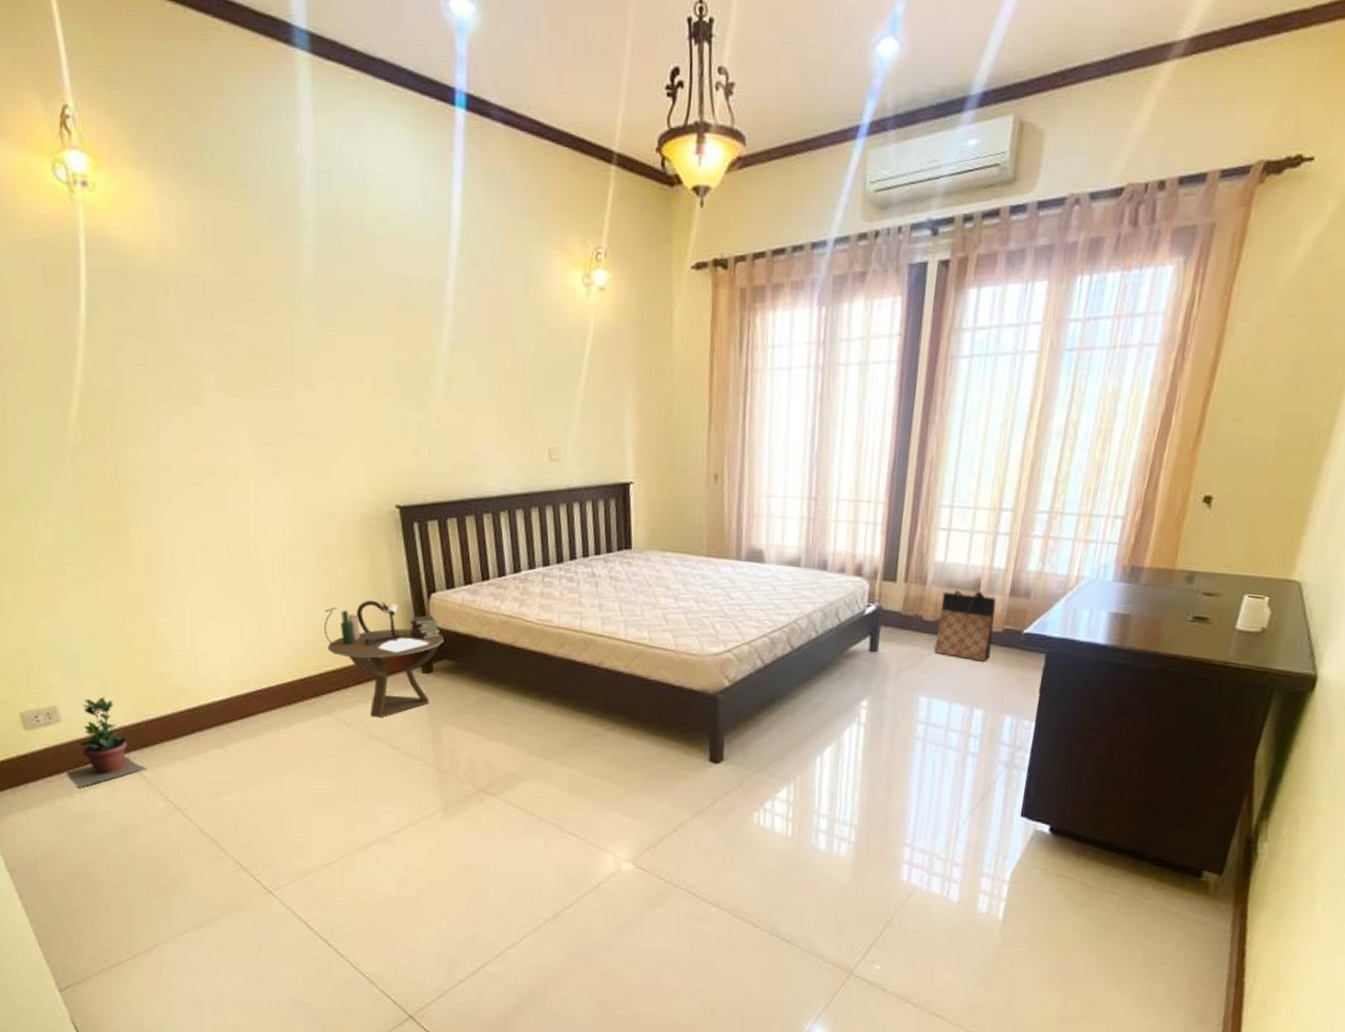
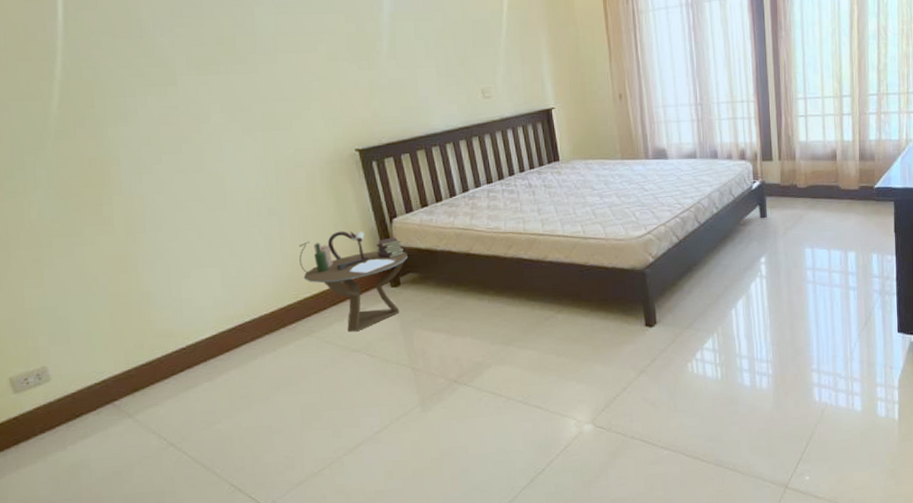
potted plant: present [65,697,147,788] -> none [57,351,138,440]
bag: present [934,590,996,662] -> none [809,160,853,214]

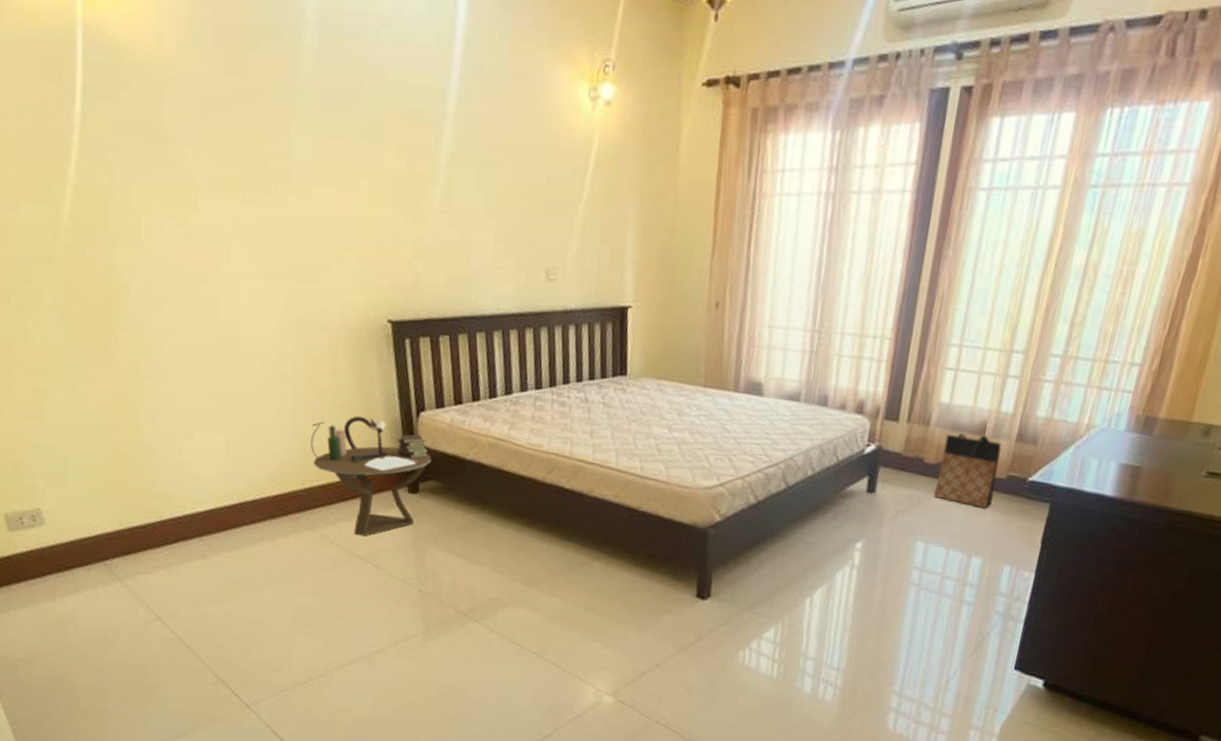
bag: none [809,160,853,214] -> present [933,433,1002,509]

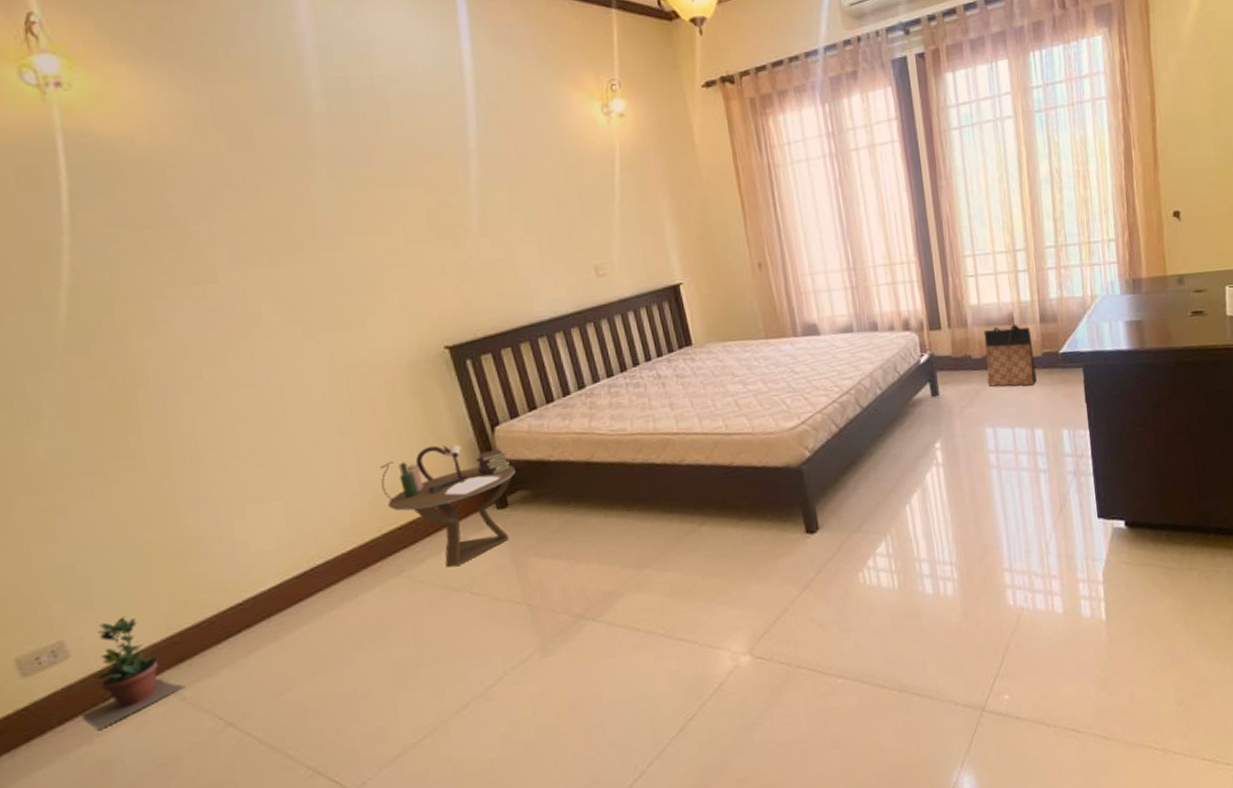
potted plant: none [48,501,129,592] -> present [80,616,186,730]

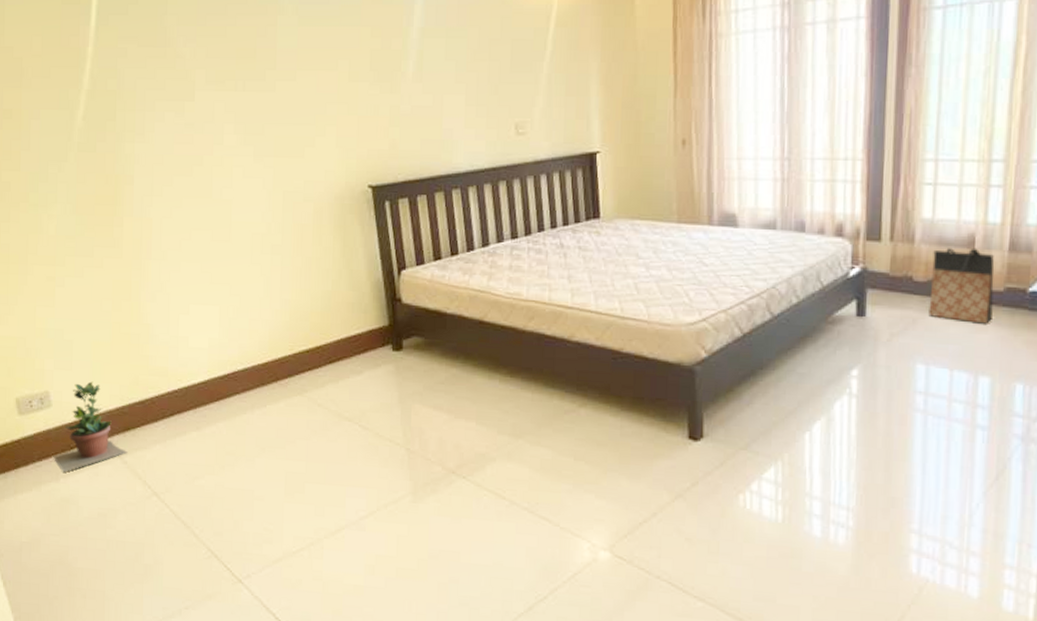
side table: present [380,444,515,568] -> none [298,278,413,398]

